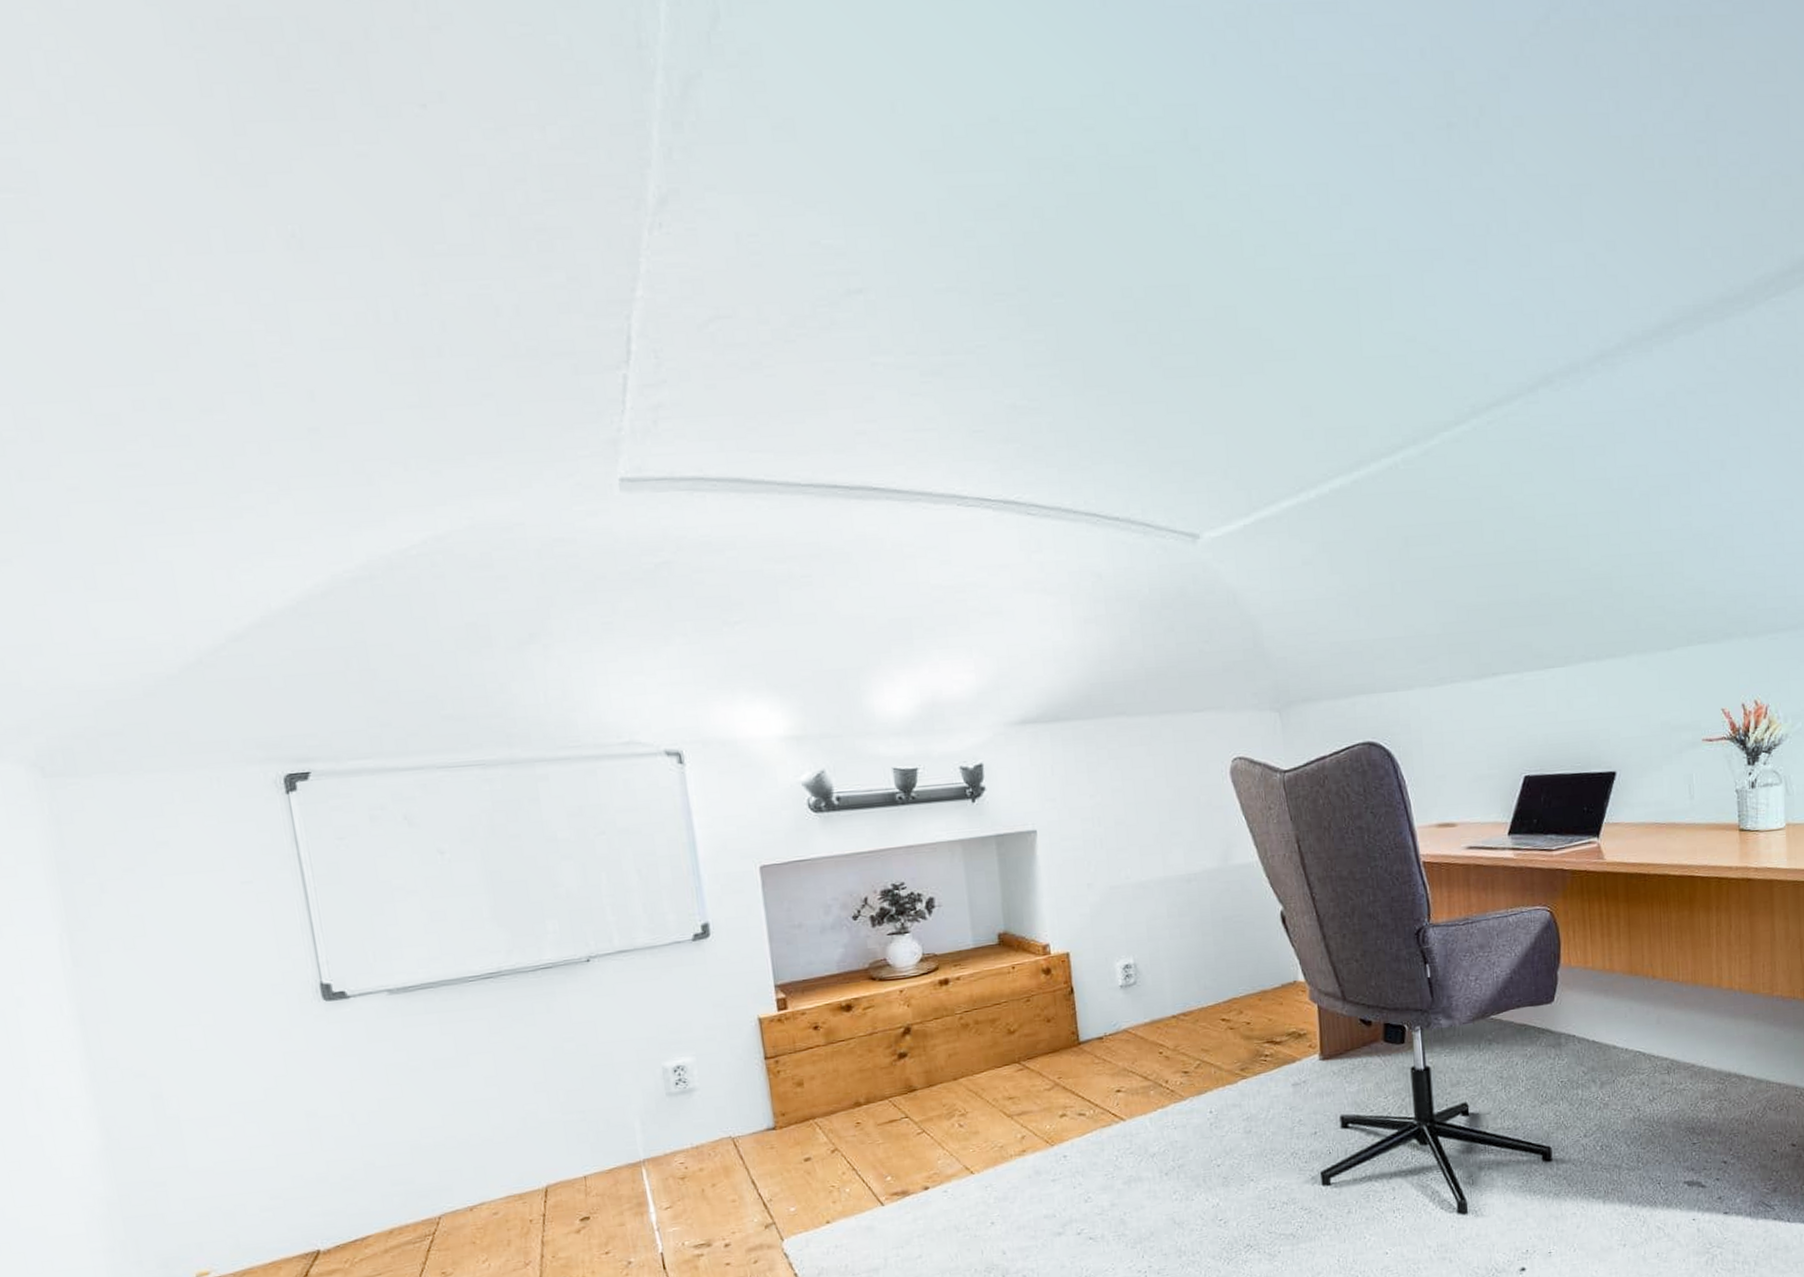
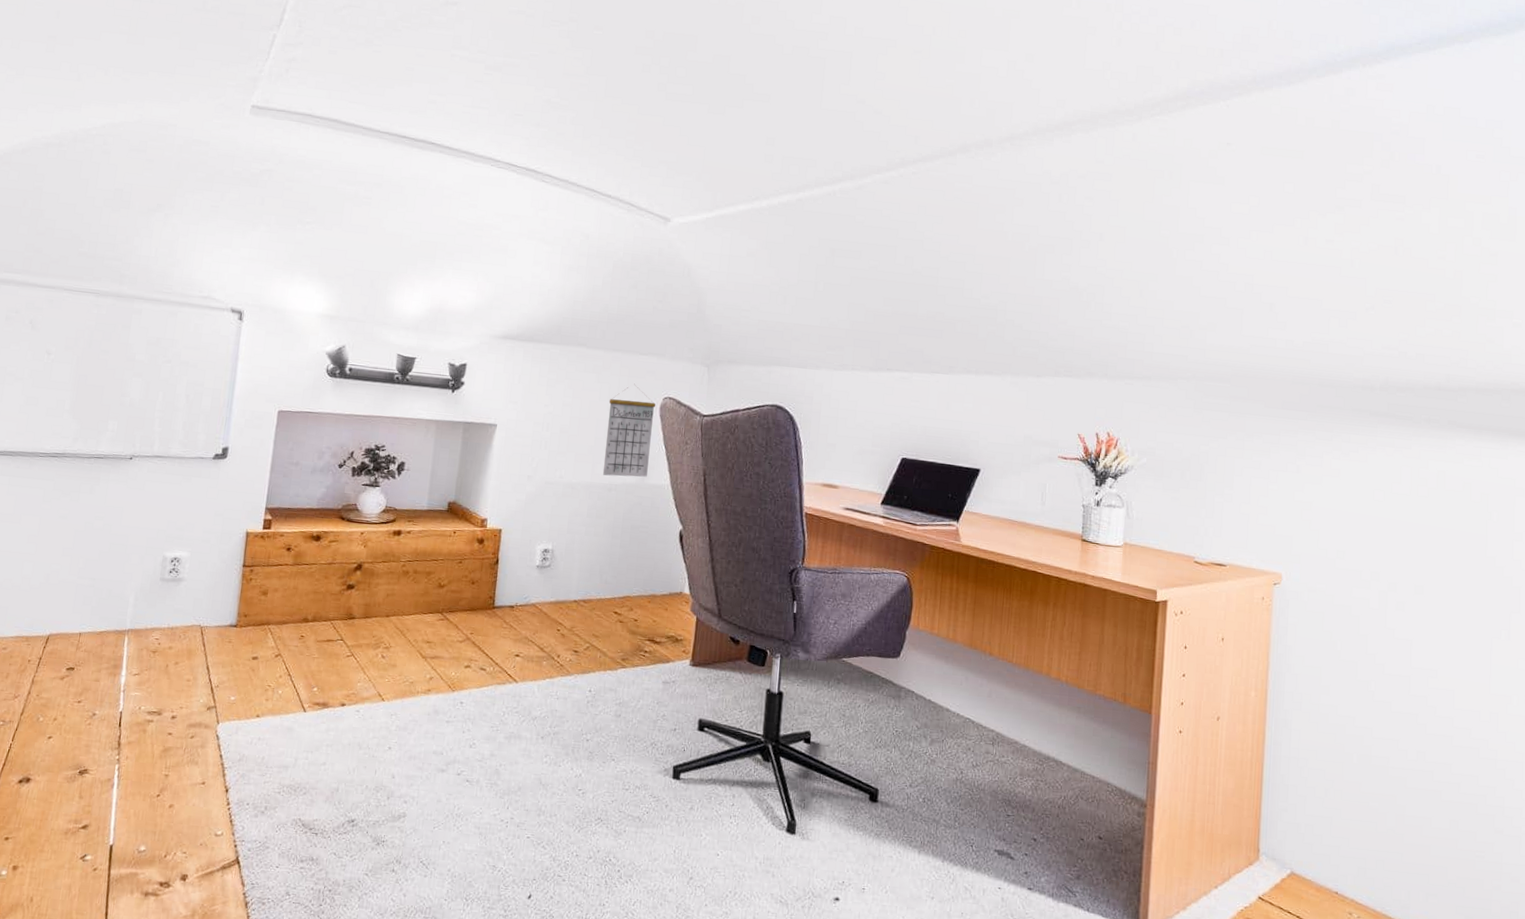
calendar: none [1167,749,1230,865] -> present [602,383,656,477]

